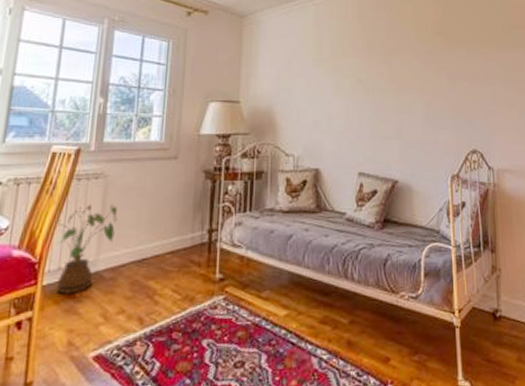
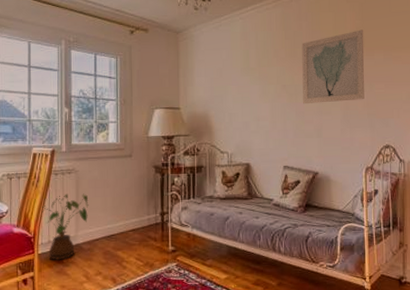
wall art: none [380,23,448,102] -> present [302,29,364,105]

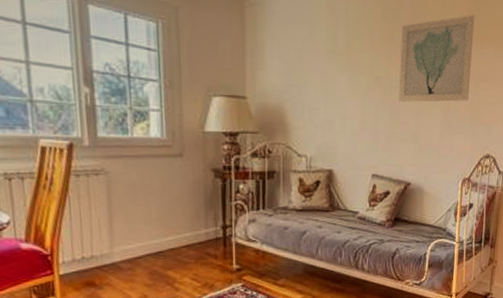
house plant: present [42,193,89,260] -> none [60,201,127,282]

